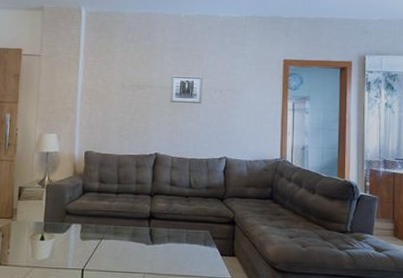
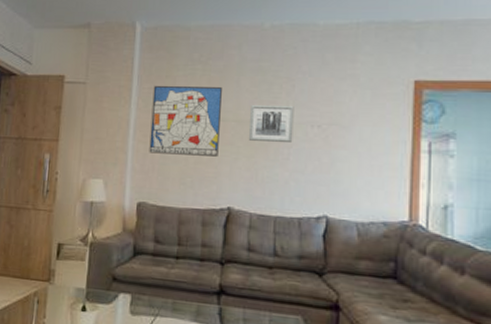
wall art: none [94,59,150,115] -> present [149,86,222,157]

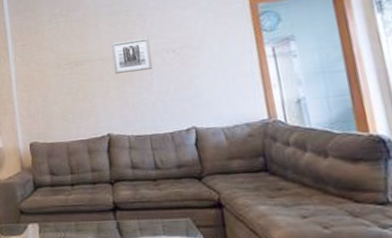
wall art: present [149,86,222,157] -> none [26,33,91,100]

